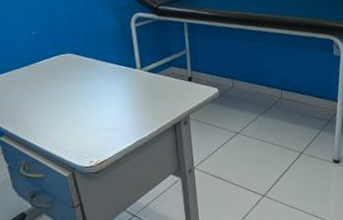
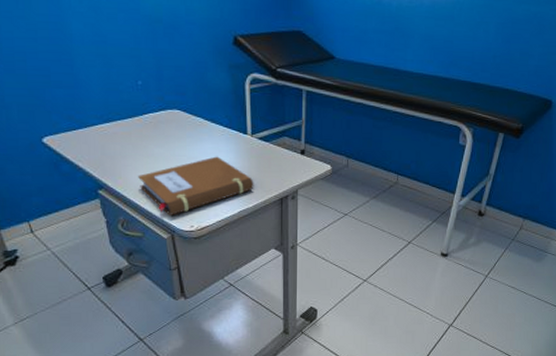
notebook: none [37,92,148,155] -> present [138,156,254,217]

